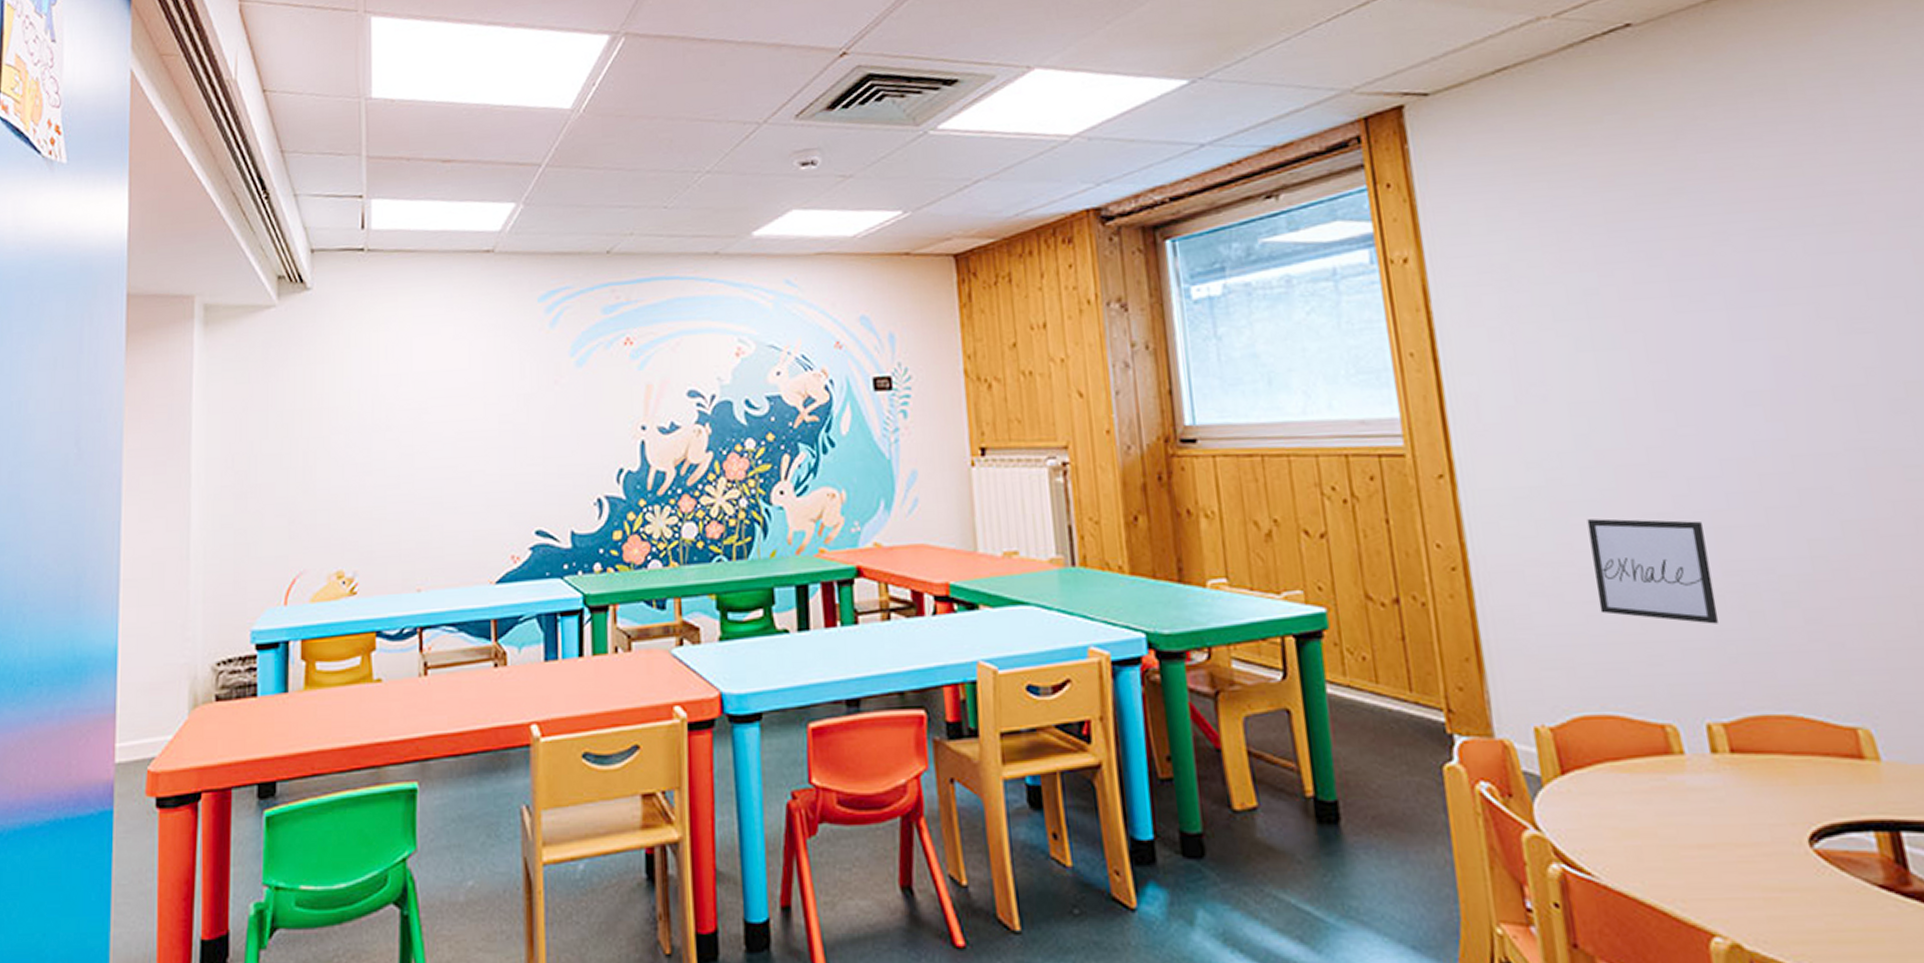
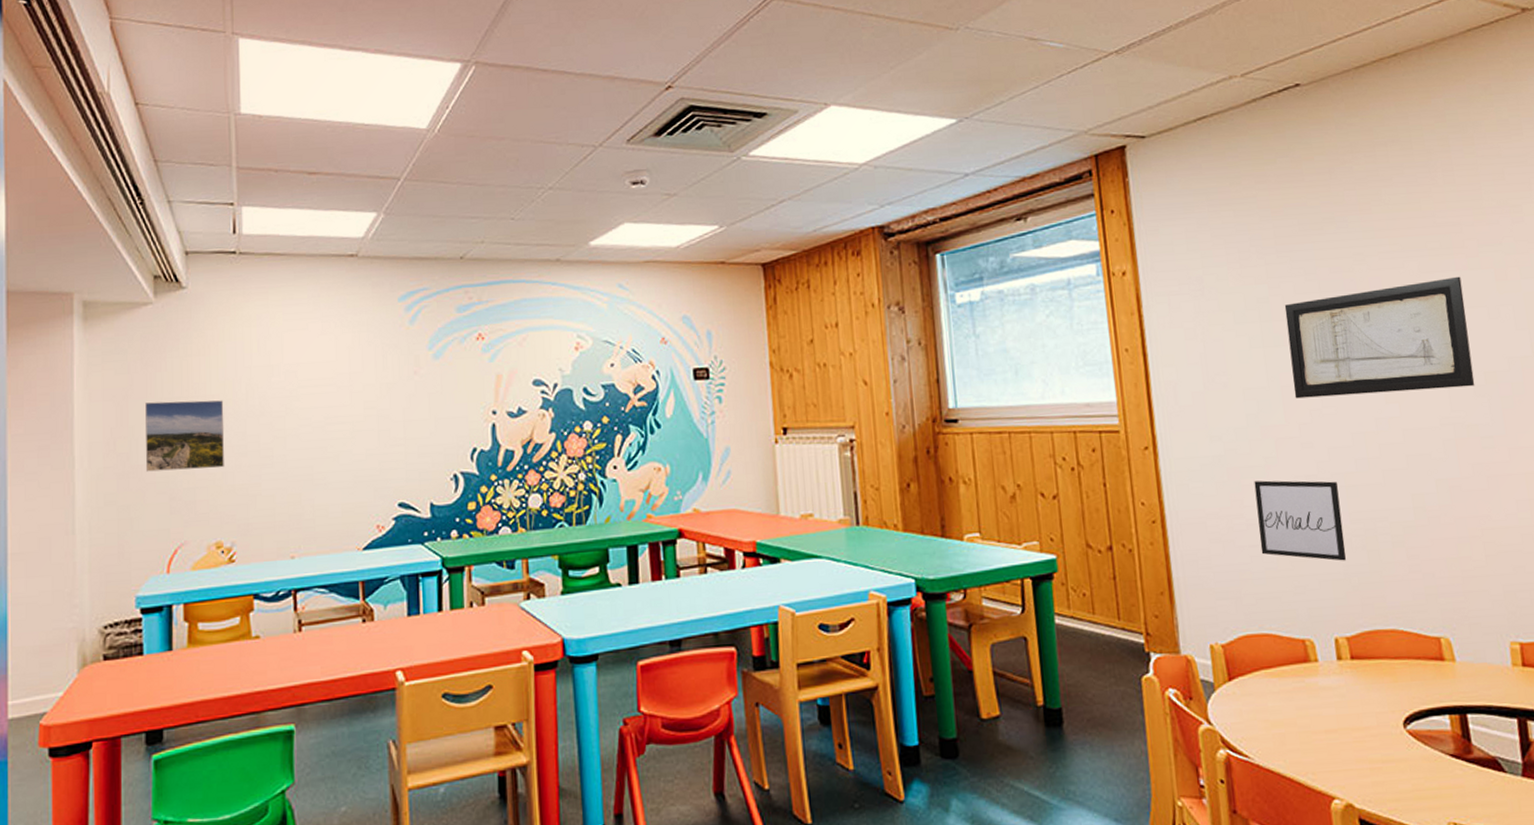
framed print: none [264,412,348,492] -> present [145,400,225,472]
wall art: none [1620,259,1892,415] -> present [1284,276,1475,399]

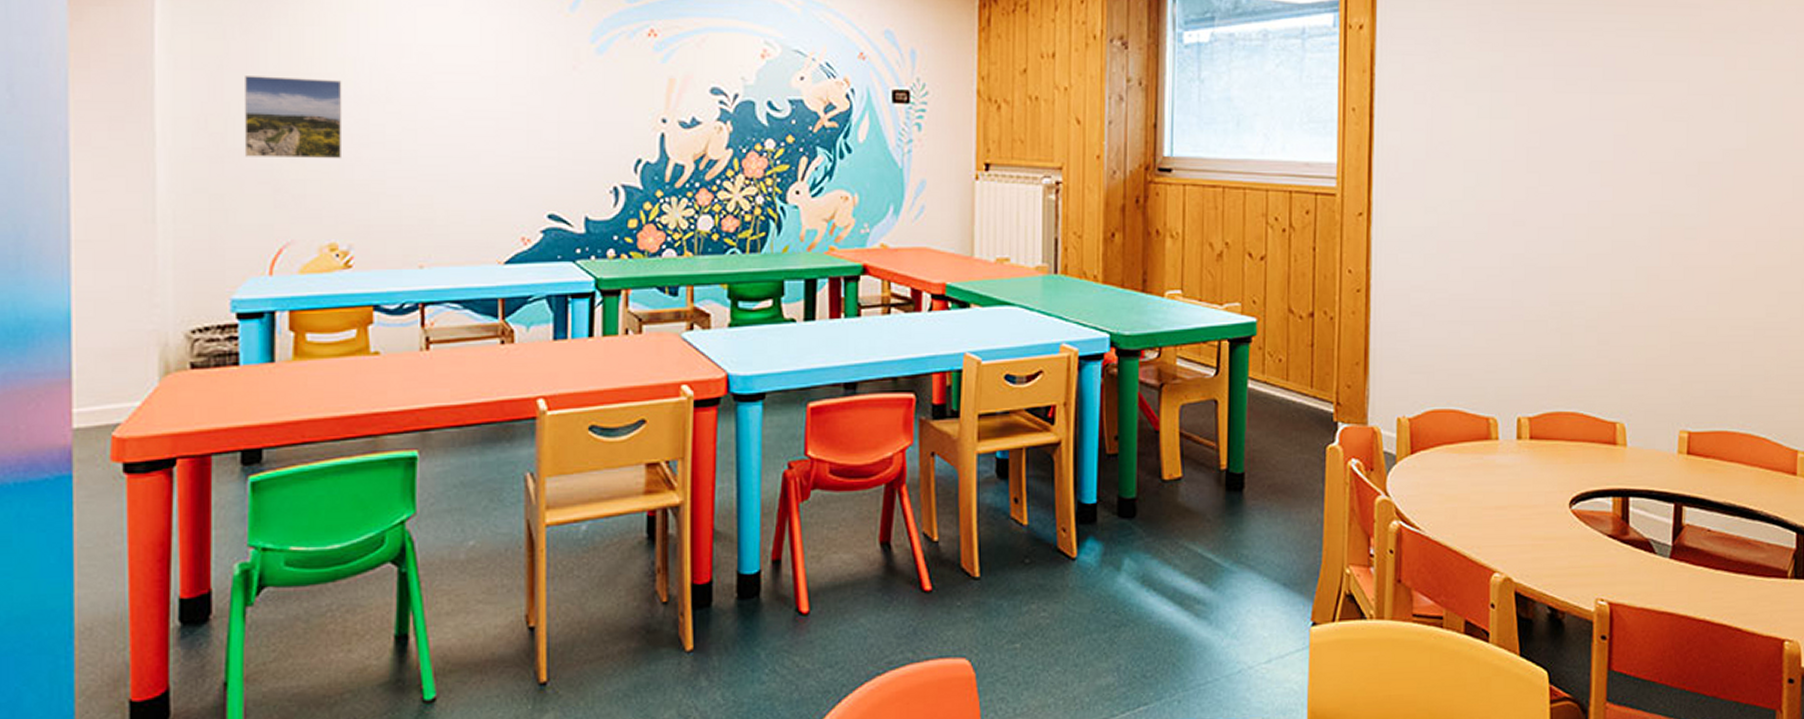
wall art: present [1254,480,1346,561] -> none [1459,256,1542,342]
wall art: present [1284,276,1475,399] -> none [1514,61,1692,176]

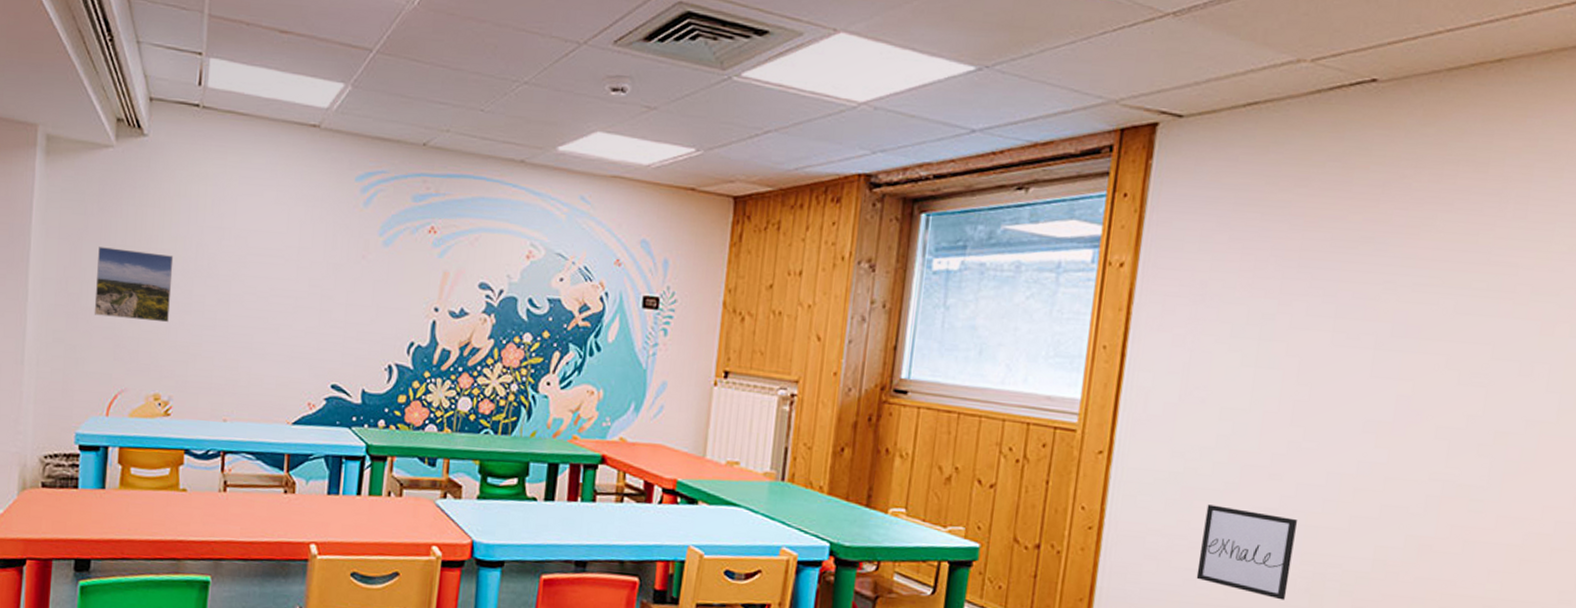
wall art: none [1459,256,1542,342] -> present [1196,504,1297,600]

